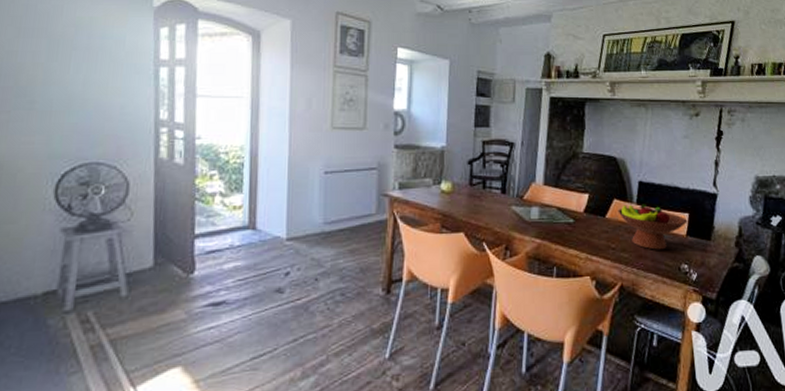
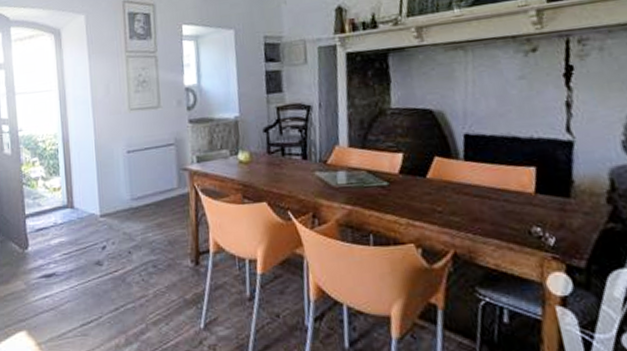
fruit bowl: present [618,204,688,250] -> none [441,159,536,212]

